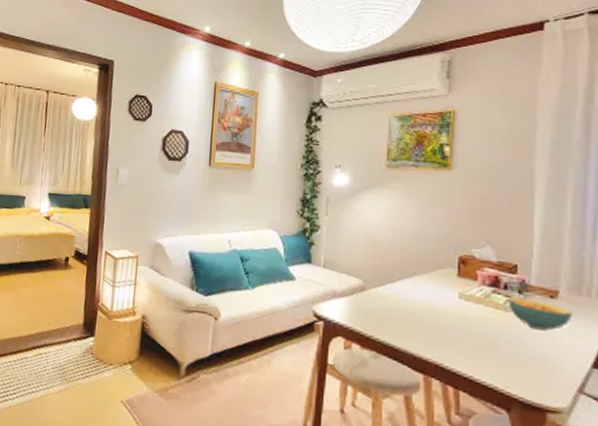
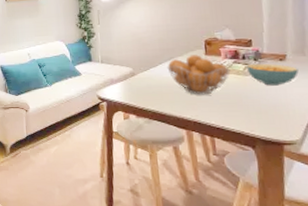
fruit basket: none [408,274,487,331] -> present [167,55,231,95]

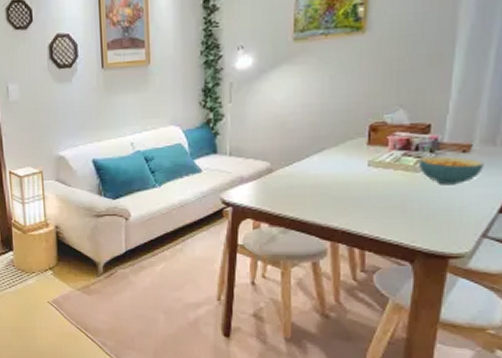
fruit basket: present [167,55,231,95] -> none [316,144,397,198]

